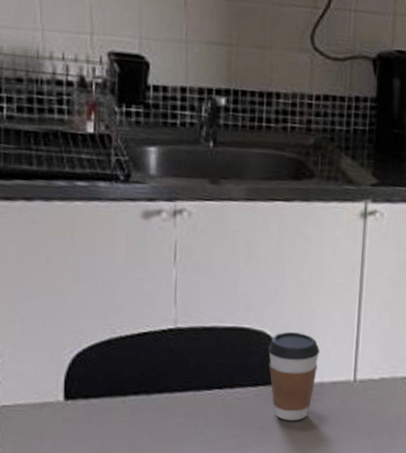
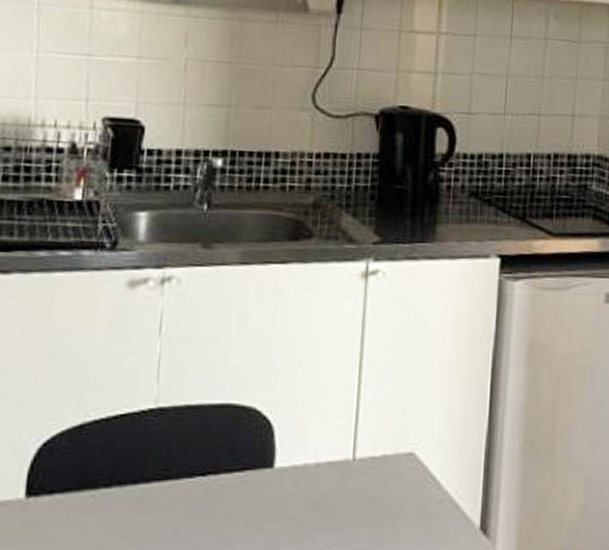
coffee cup: present [267,331,320,421] -> none [257,406,315,510]

